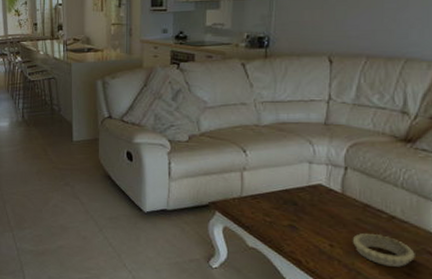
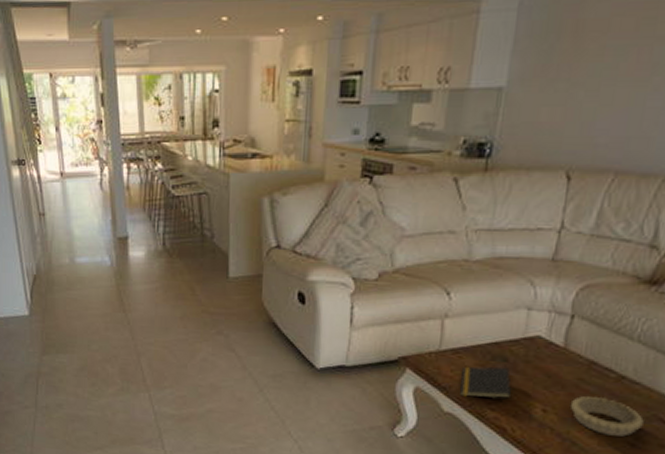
notepad: none [261,209,303,236] -> present [460,366,512,399]

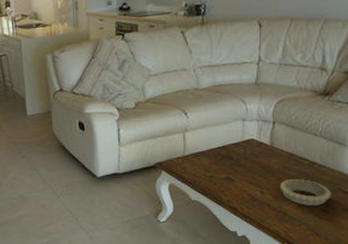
notepad: present [460,366,512,399] -> none [202,163,238,188]

